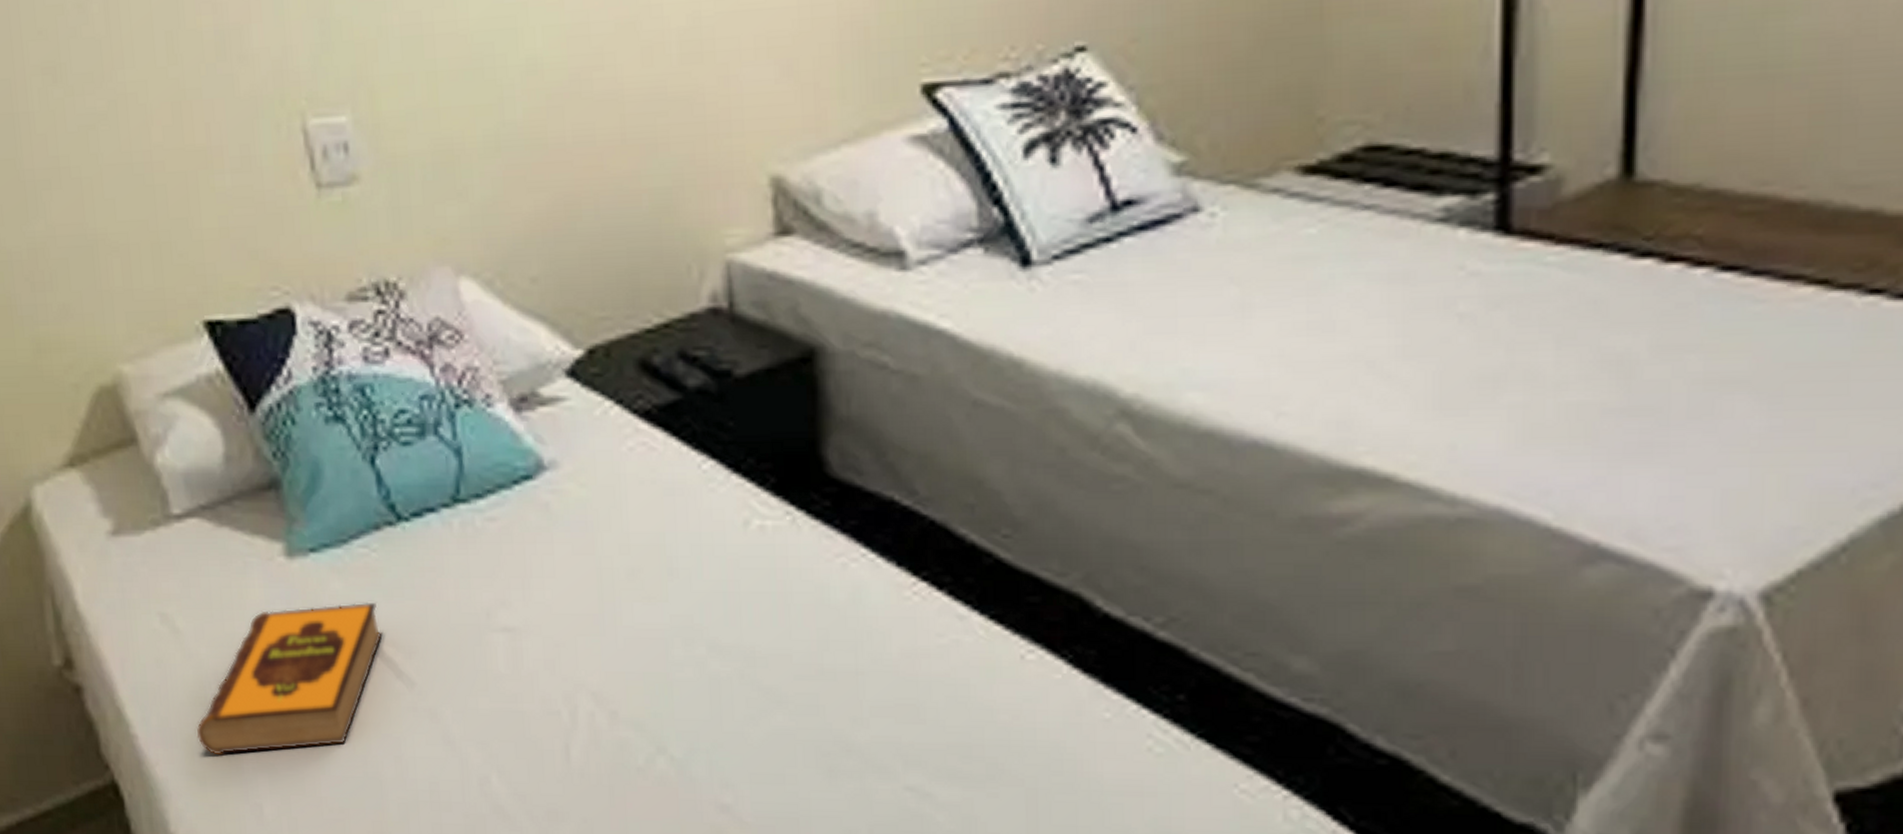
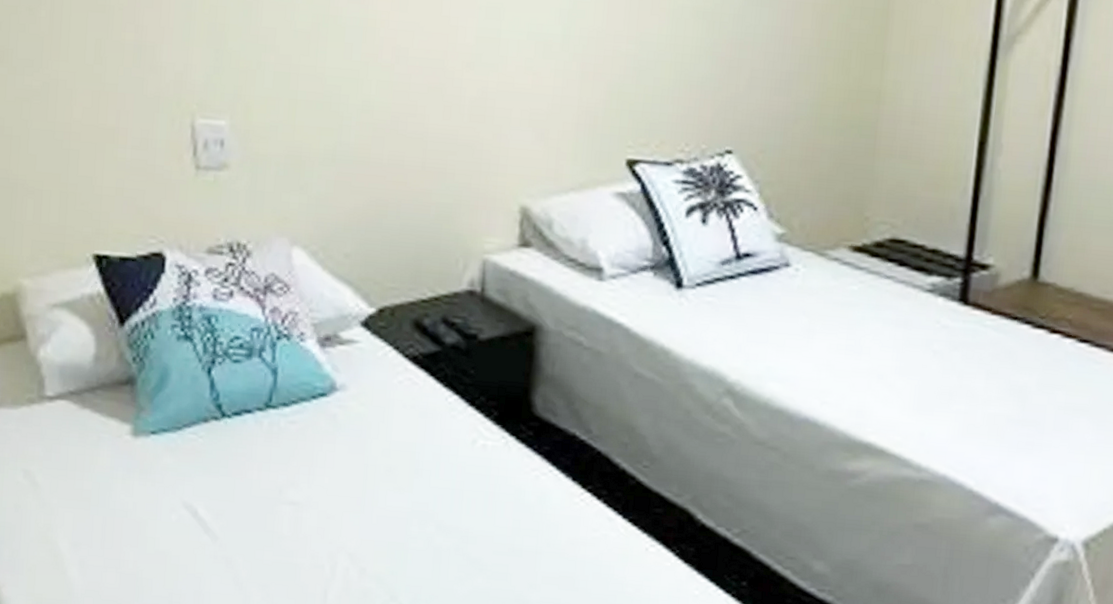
hardback book: present [196,602,383,756] -> none [39,474,199,583]

